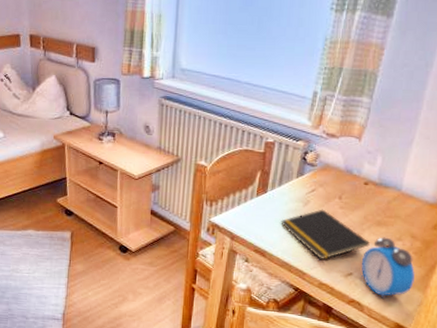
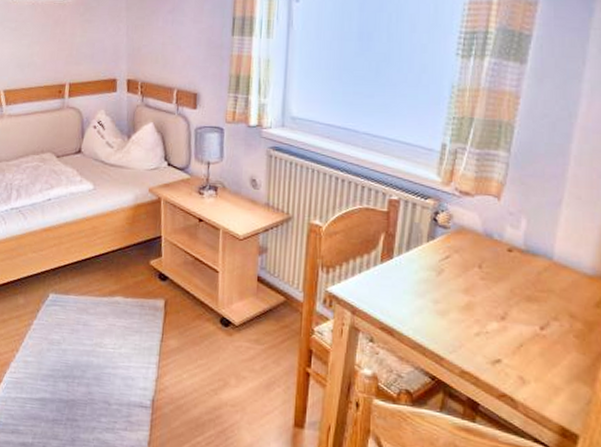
notepad: present [281,209,370,260] -> none [410,279,519,343]
alarm clock: present [361,237,416,299] -> none [510,315,580,393]

